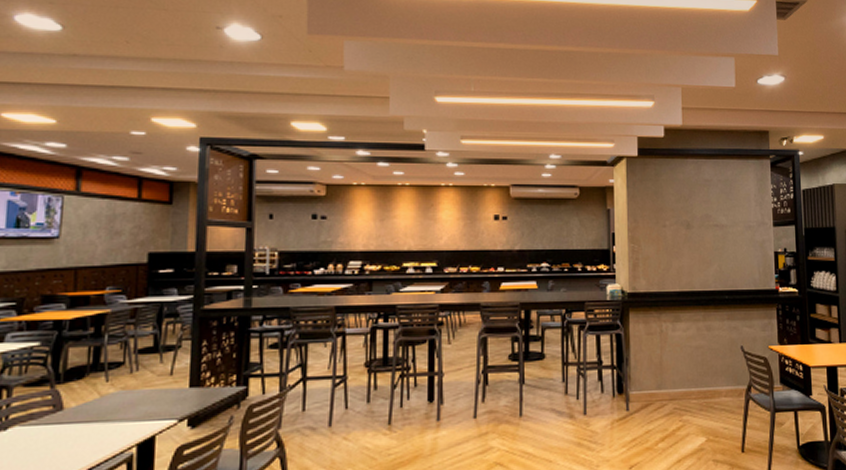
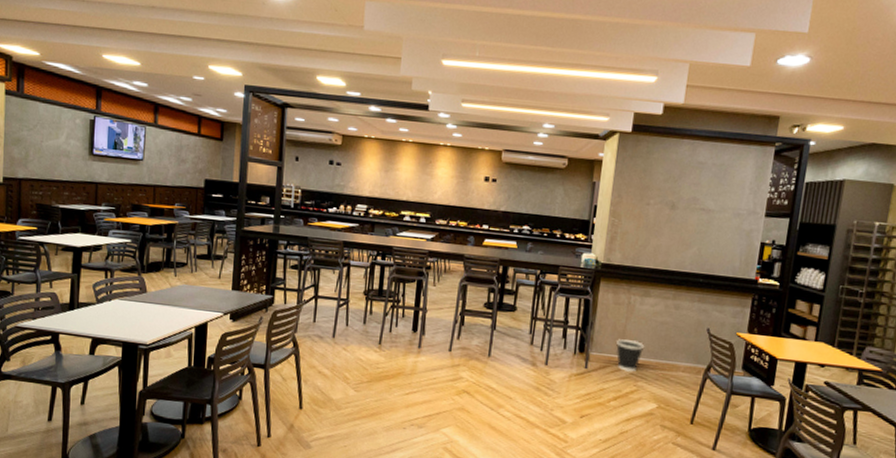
wastebasket: none [654,371,684,407] -> present [615,339,645,372]

